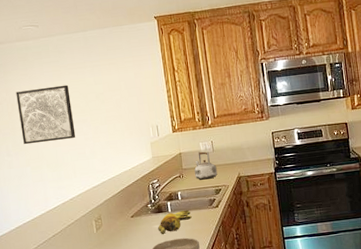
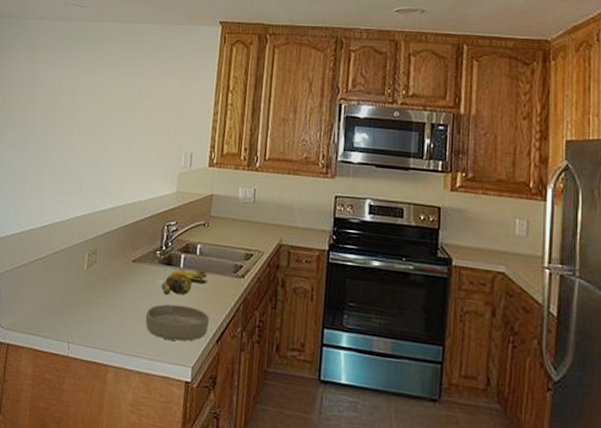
wall art: present [16,85,76,145] -> none [33,77,100,146]
kettle: present [194,151,218,180] -> none [224,199,254,238]

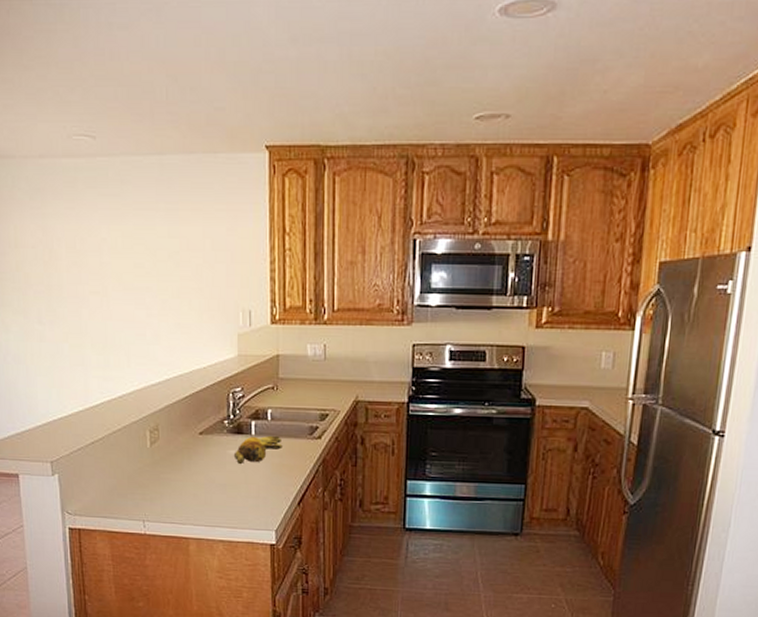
bowl: present [145,304,209,342] -> none [221,472,288,507]

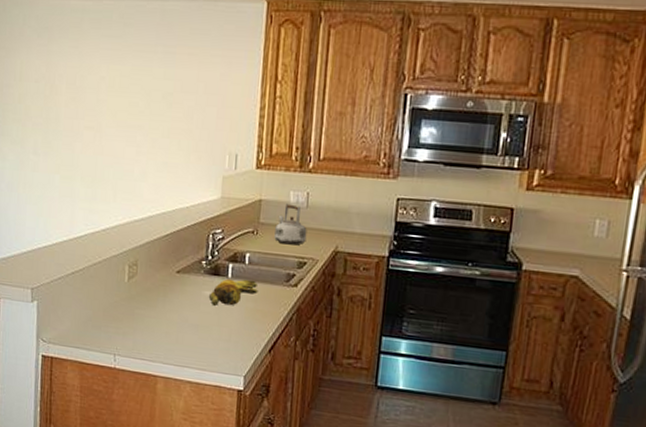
kettle: none [295,357,327,398] -> present [274,203,307,246]

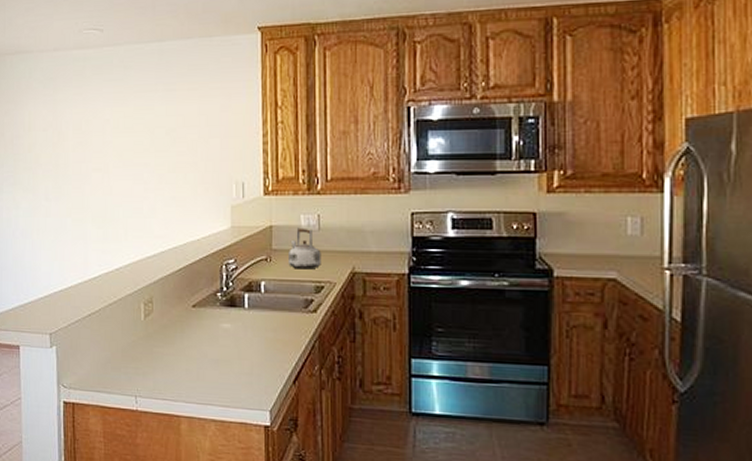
banana bunch: present [208,278,258,307] -> none [226,308,277,339]

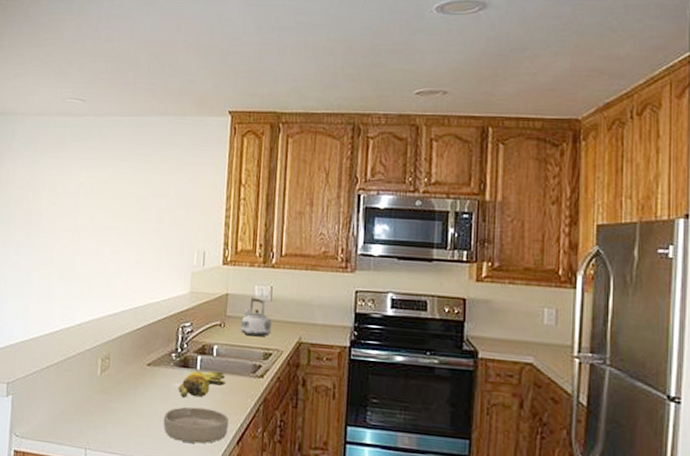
bowl: none [213,347,282,385] -> present [163,407,229,444]
banana bunch: none [226,308,277,339] -> present [178,370,226,399]

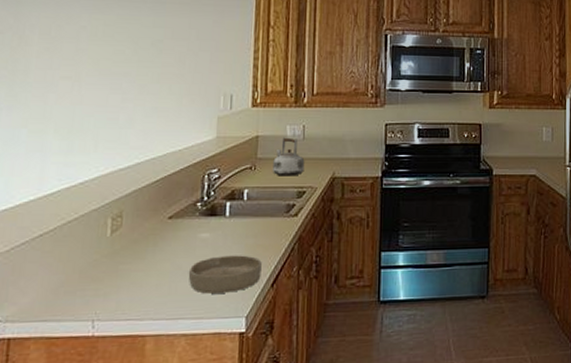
banana bunch: present [178,370,226,399] -> none [204,215,258,249]

